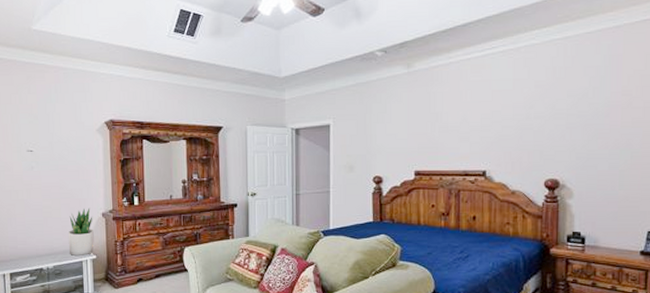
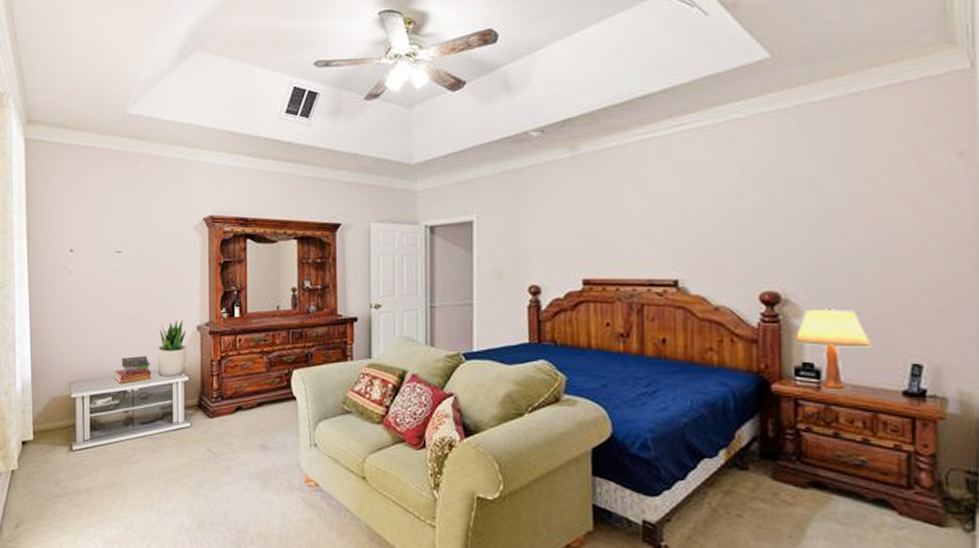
books: none [31,238,64,263] -> present [115,355,152,384]
table lamp: none [568,191,620,252] -> present [794,308,870,391]

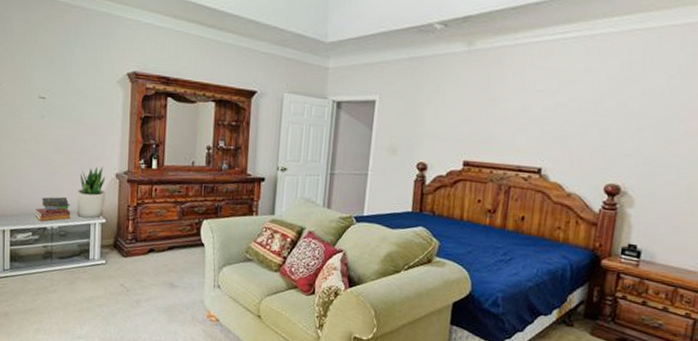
table lamp: present [794,308,870,391] -> none [625,201,683,269]

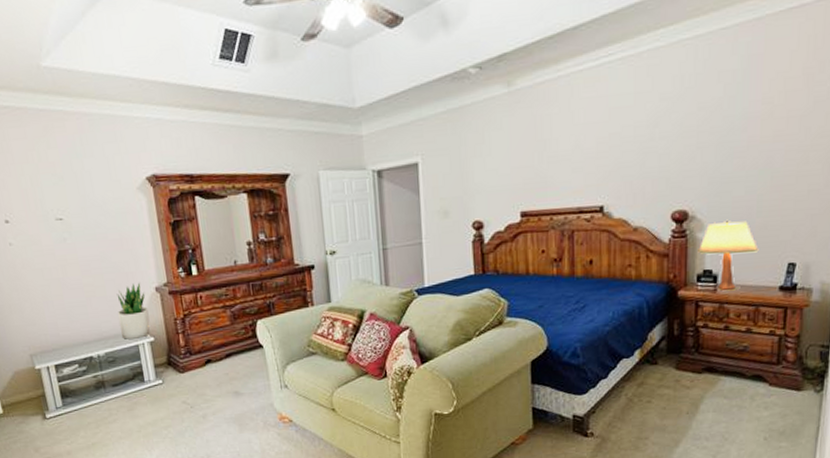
books: present [35,196,71,221] -> none [77,321,116,351]
table lamp: none [625,201,683,269] -> present [698,221,758,291]

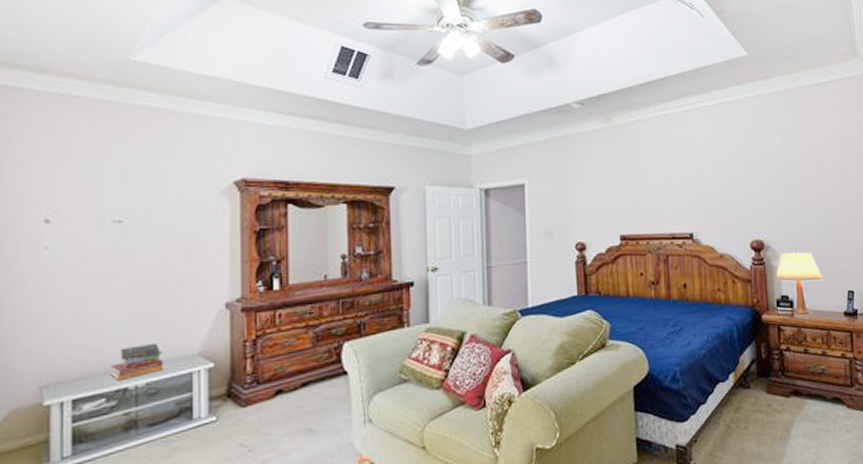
books: none [77,321,116,351] -> present [111,342,164,380]
planter: present [116,282,150,339] -> none [171,297,212,366]

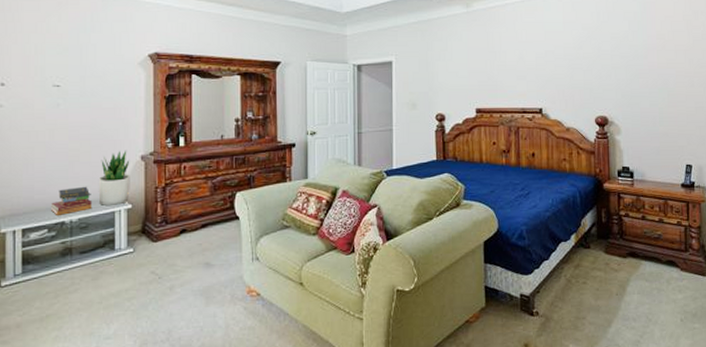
planter: none [171,297,212,366] -> present [98,150,130,206]
table lamp: present [775,251,823,316] -> none [617,127,662,186]

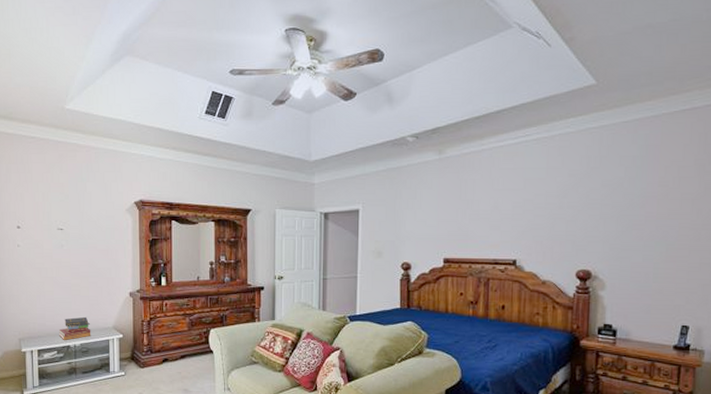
planter: present [98,150,130,206] -> none [95,287,121,334]

